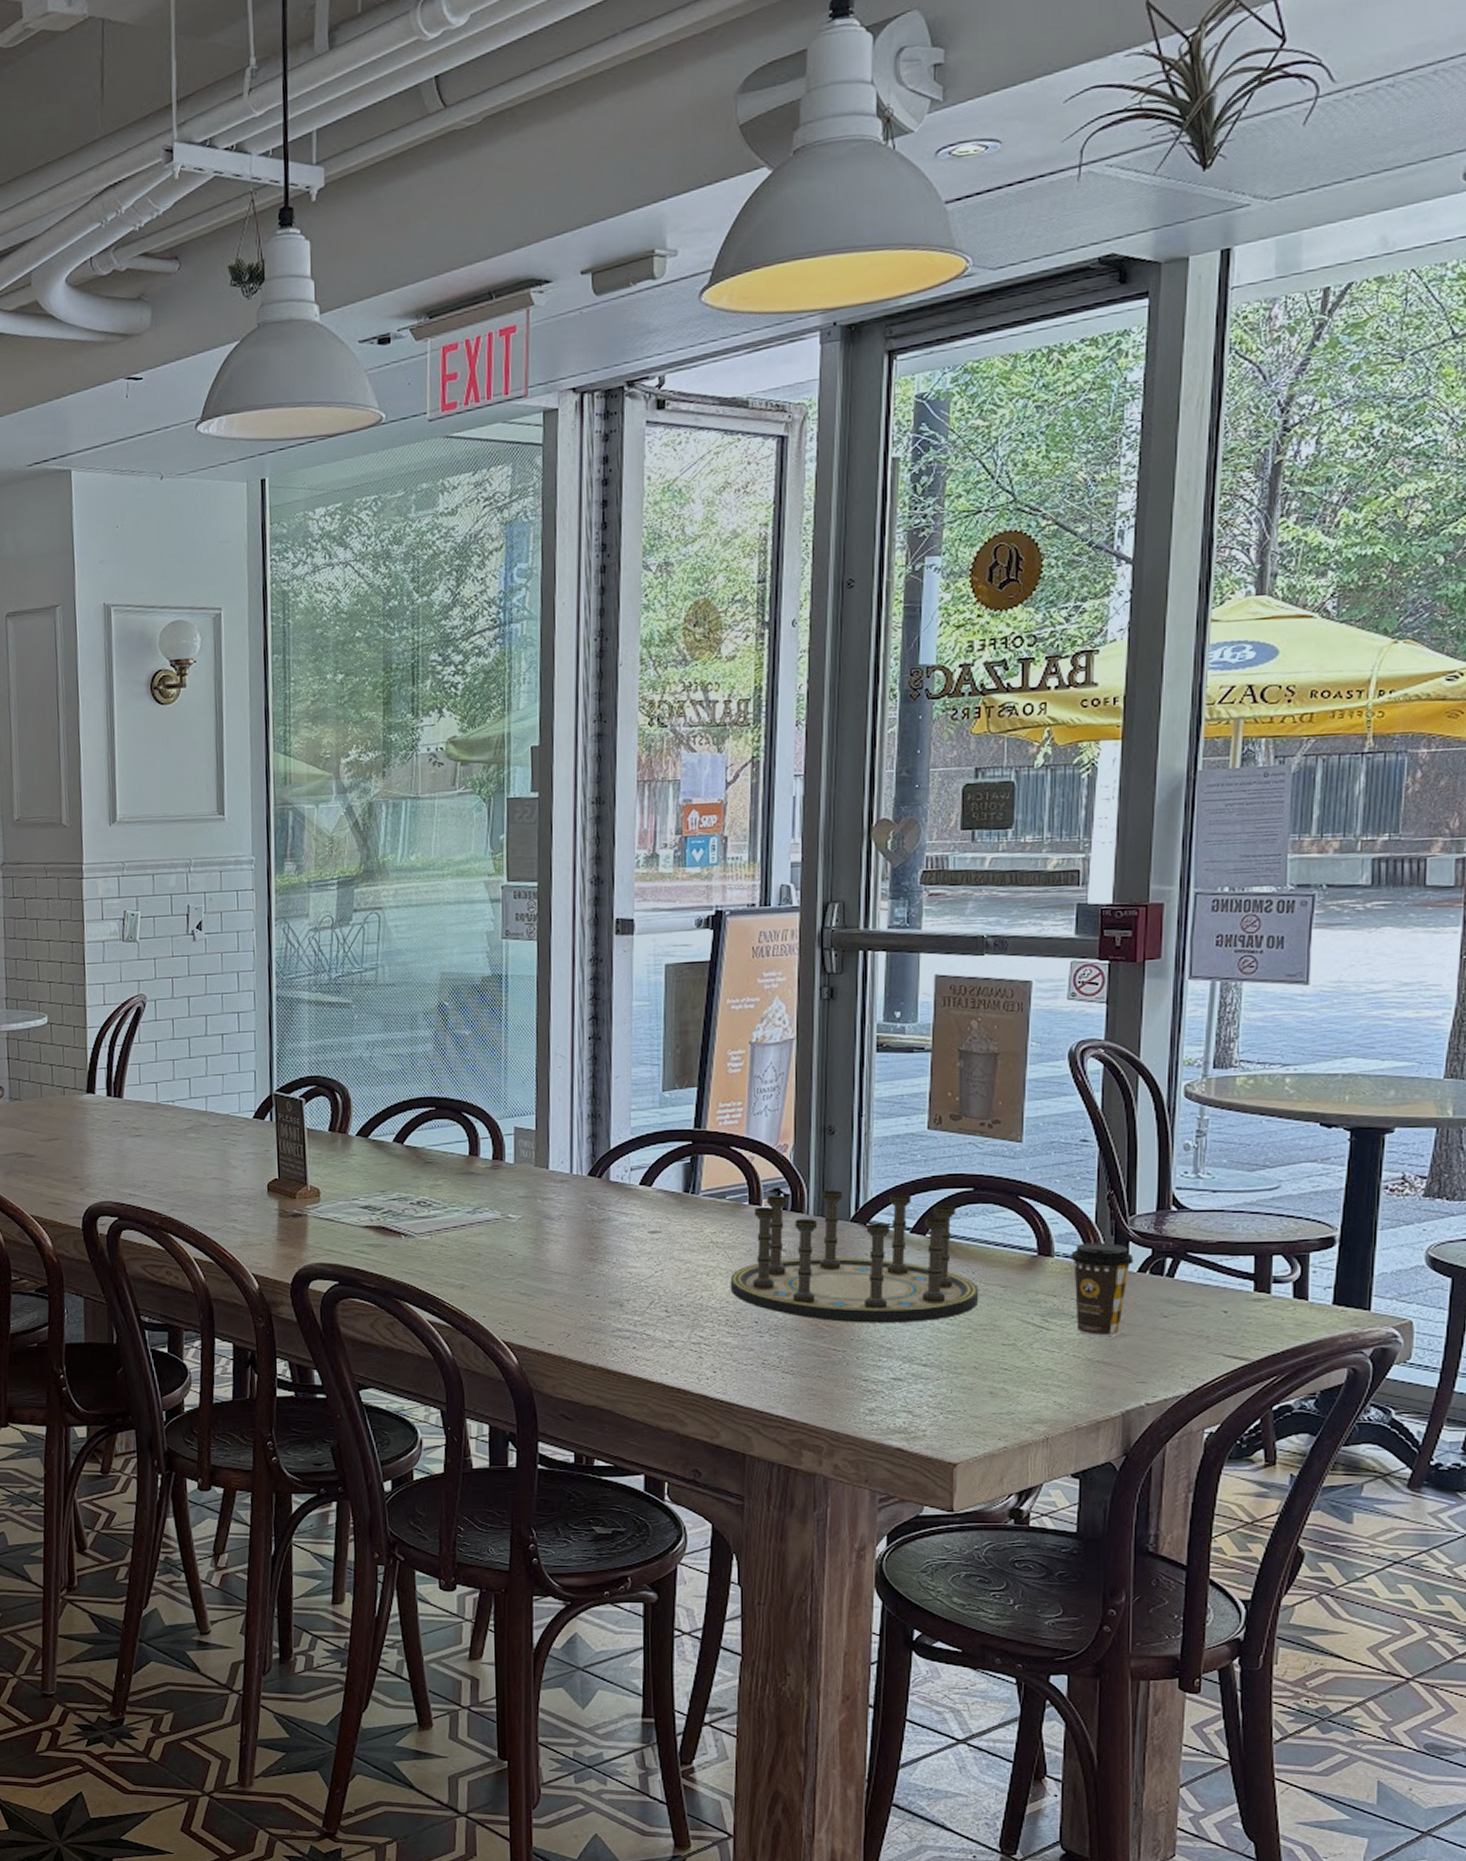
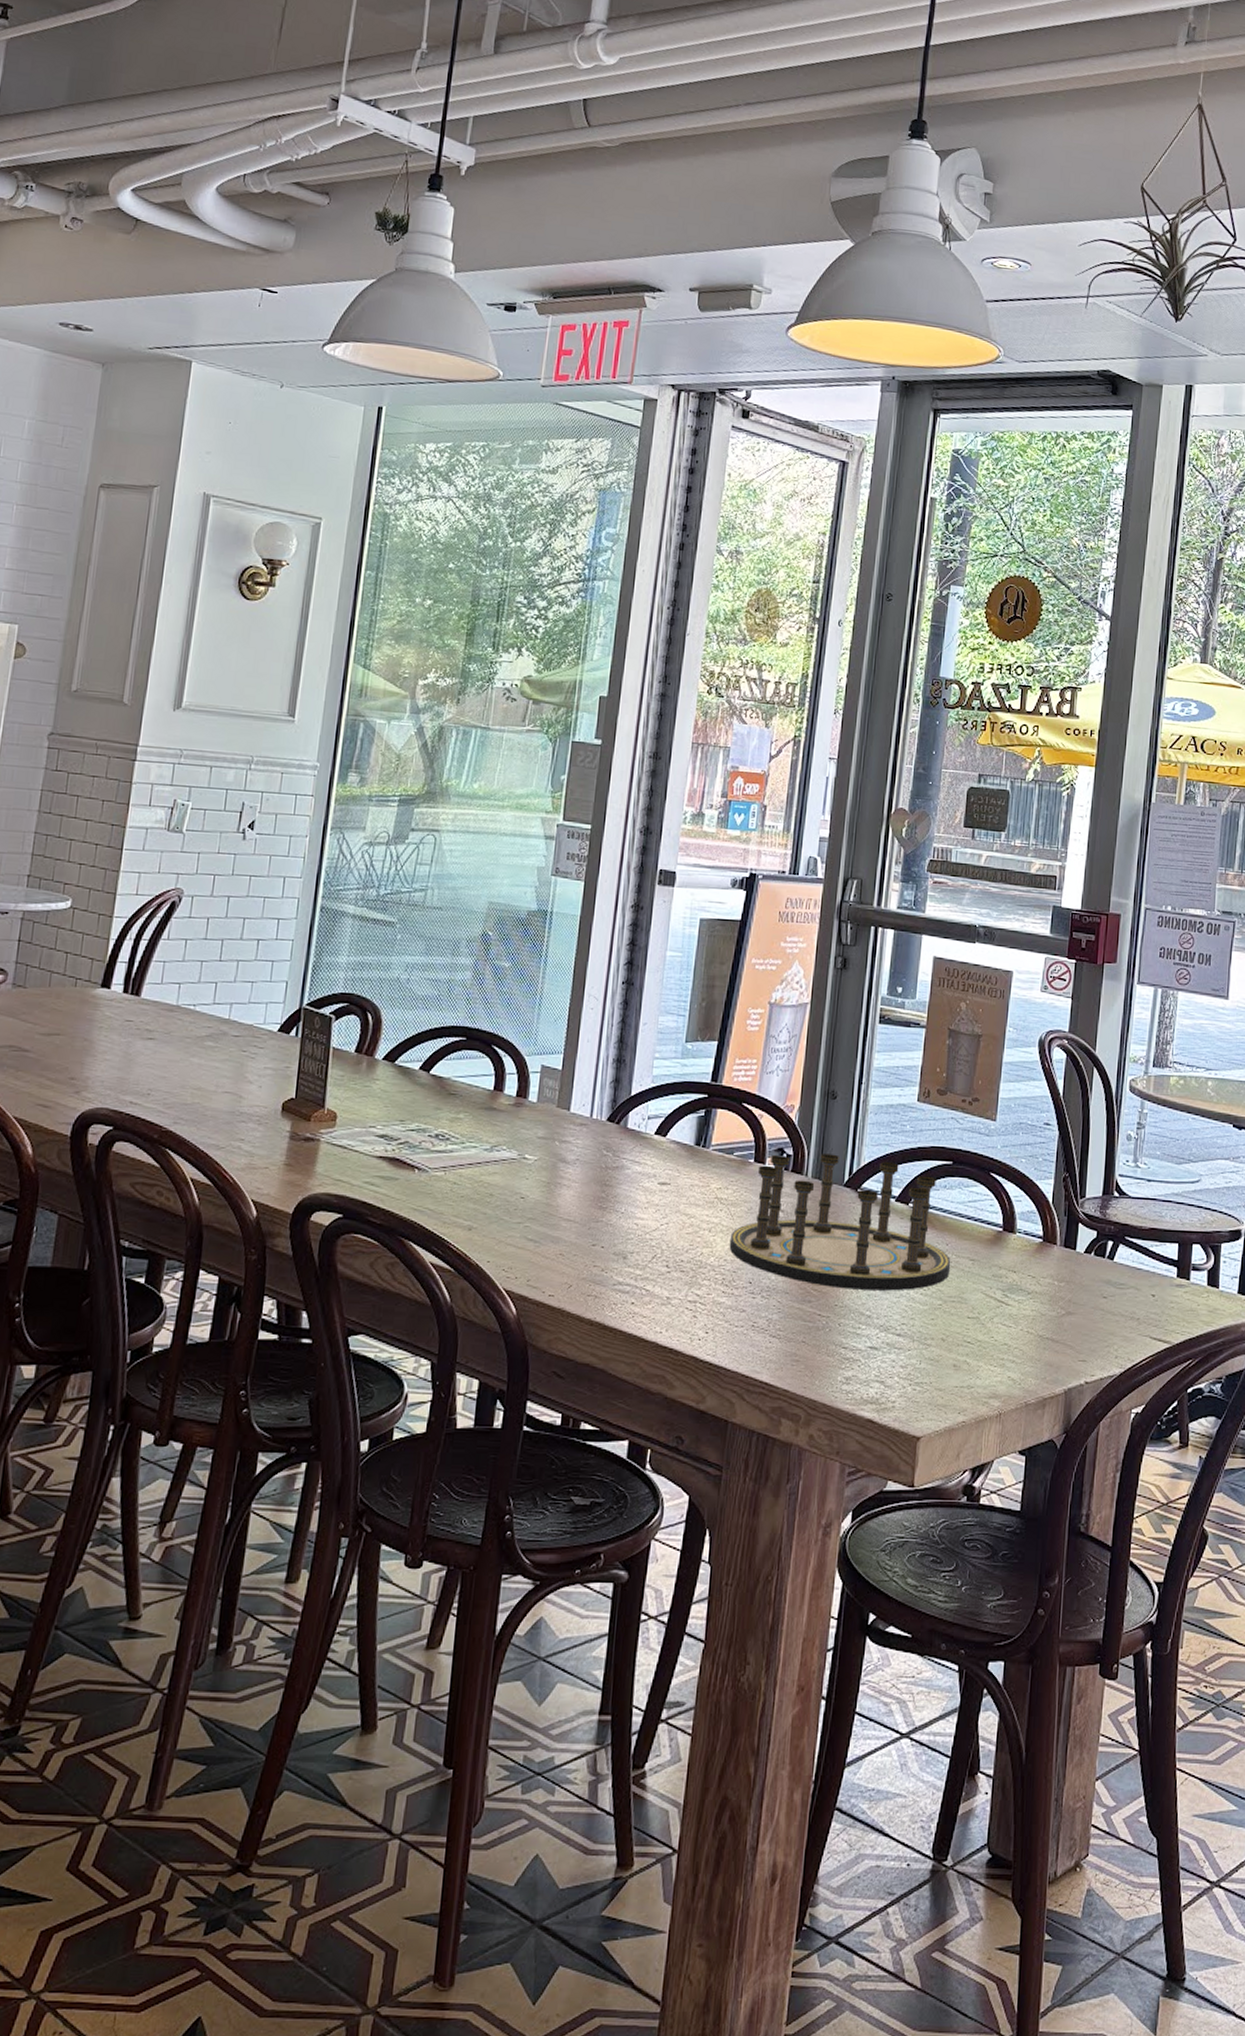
coffee cup: present [1071,1242,1134,1336] -> none [1030,1221,1082,1314]

